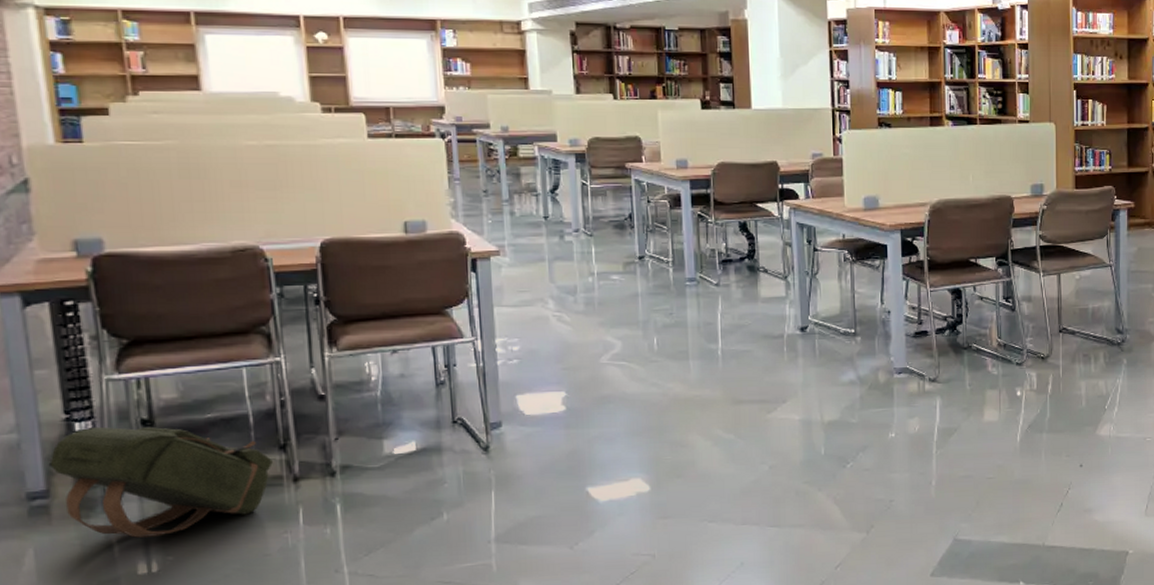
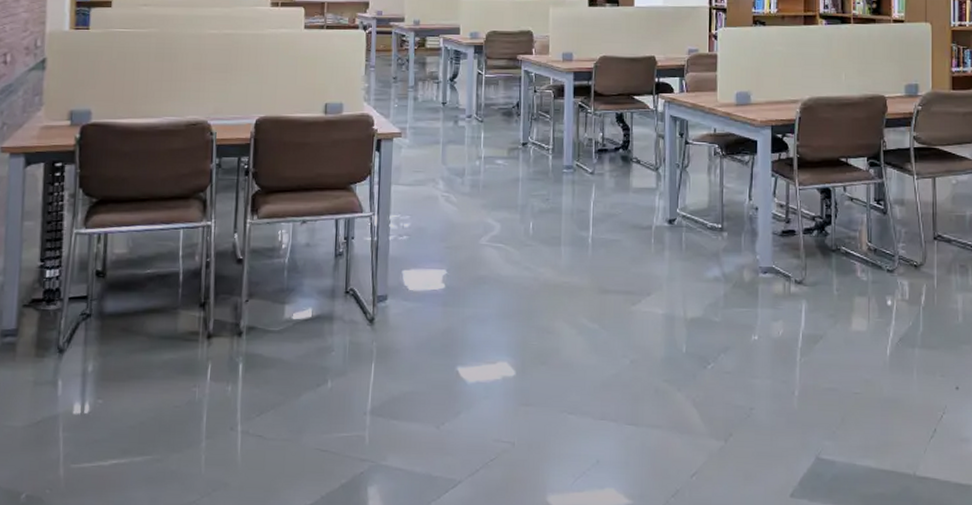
backpack: present [49,426,273,538] -> none [22,274,193,380]

